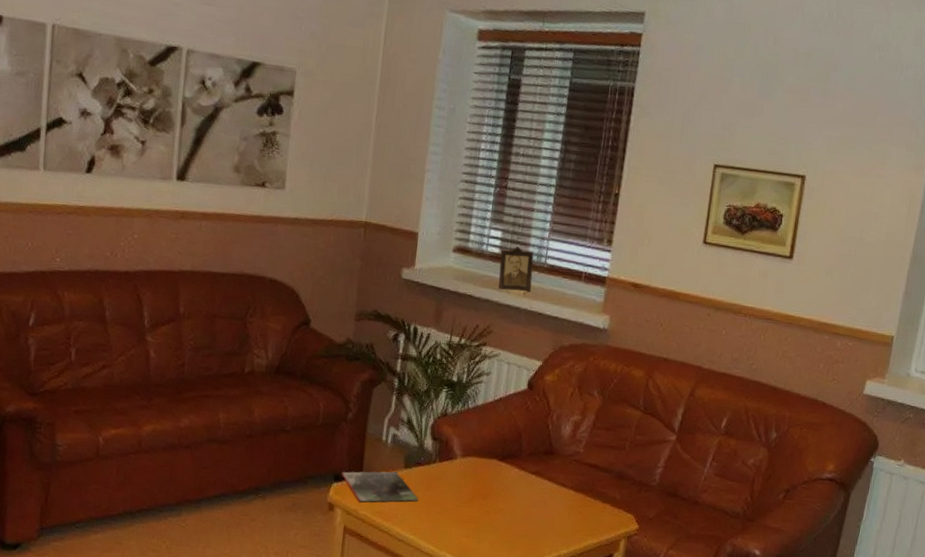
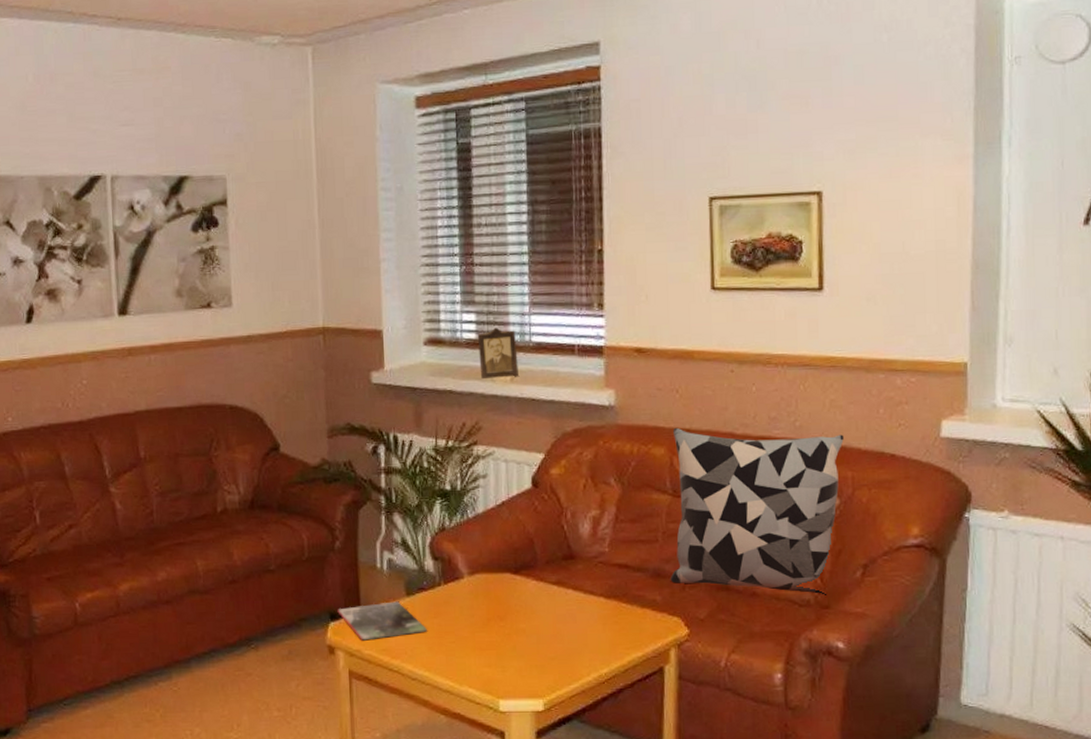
pillow: none [630,355,789,511] -> present [670,427,844,595]

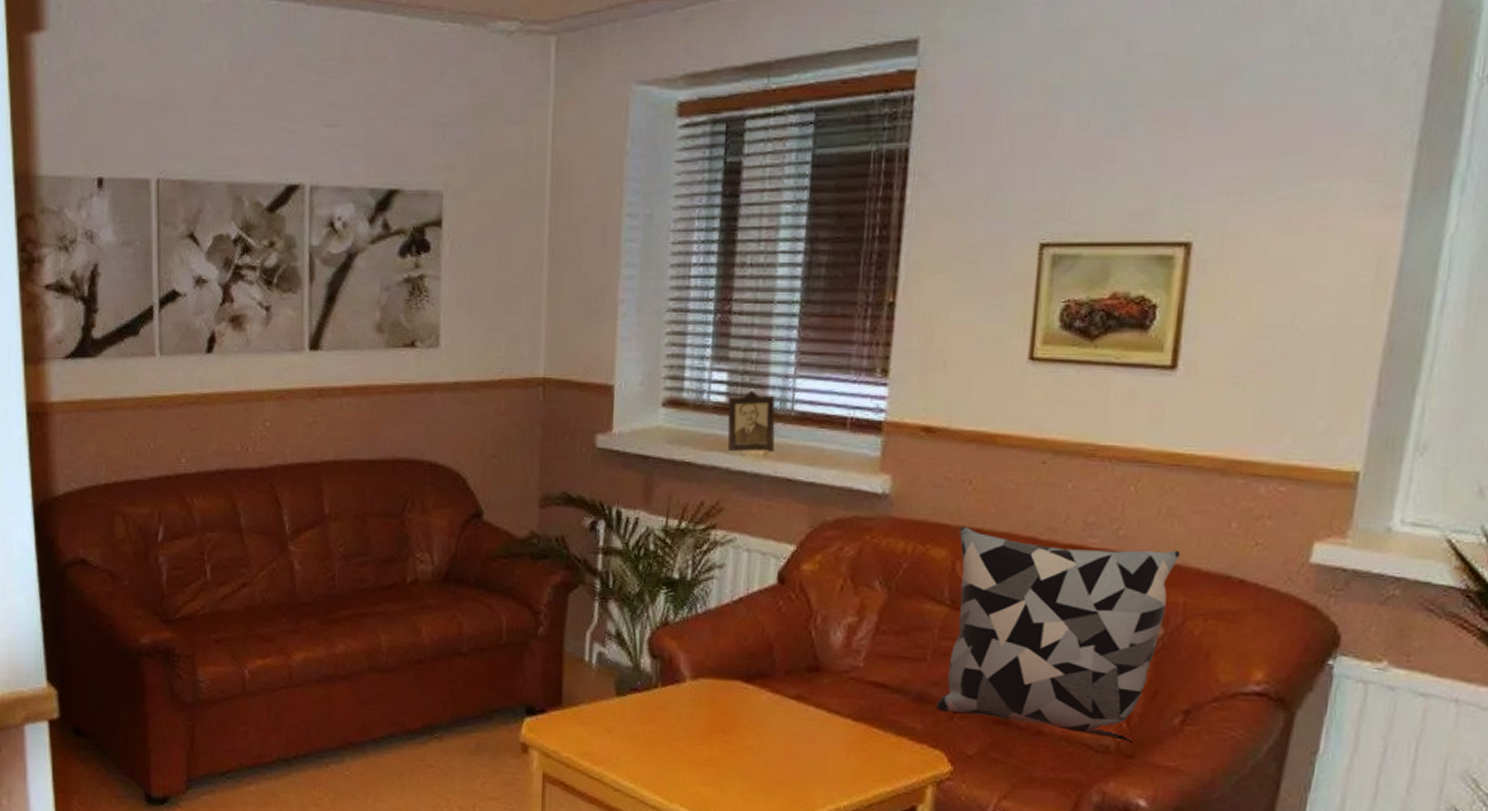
magazine: present [337,601,427,641] -> none [535,700,637,742]

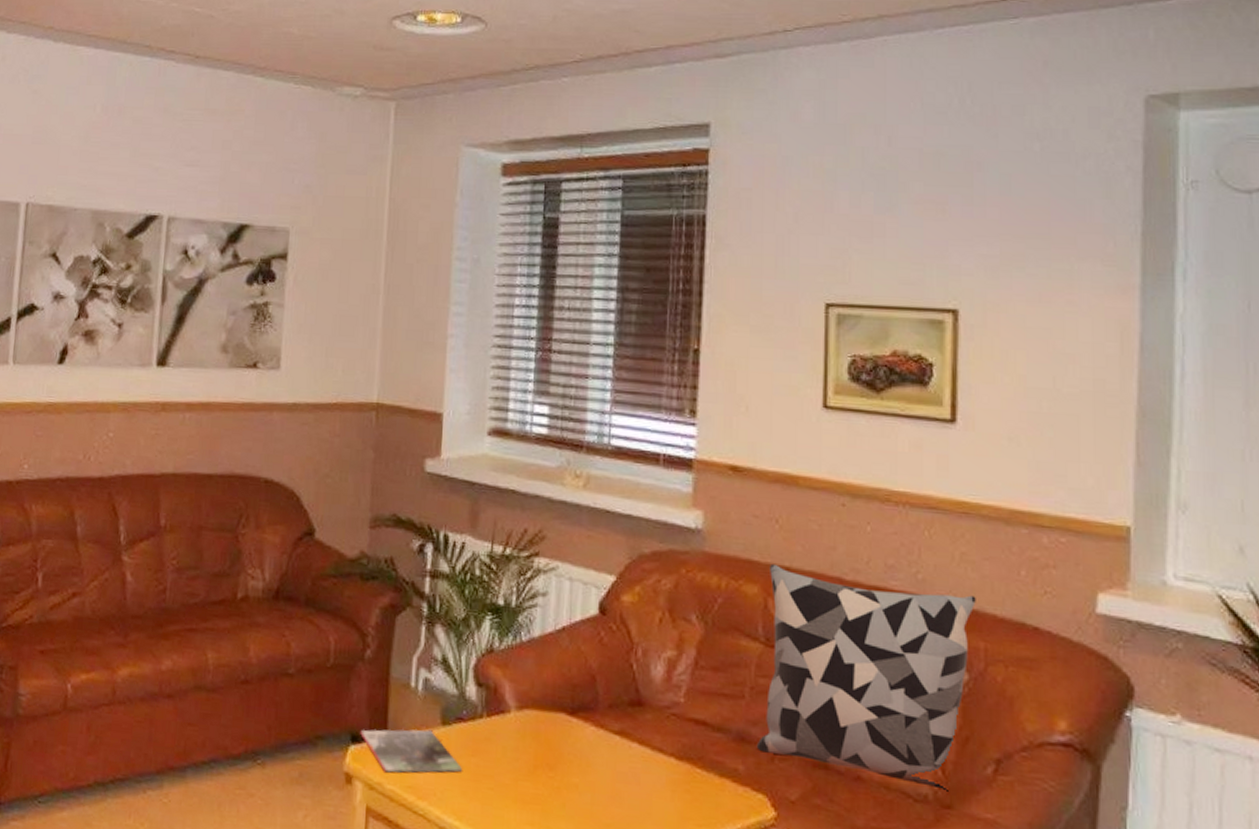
magazine: none [535,700,637,742] -> present [360,729,462,773]
photo frame: present [727,390,775,452] -> none [549,424,594,483]

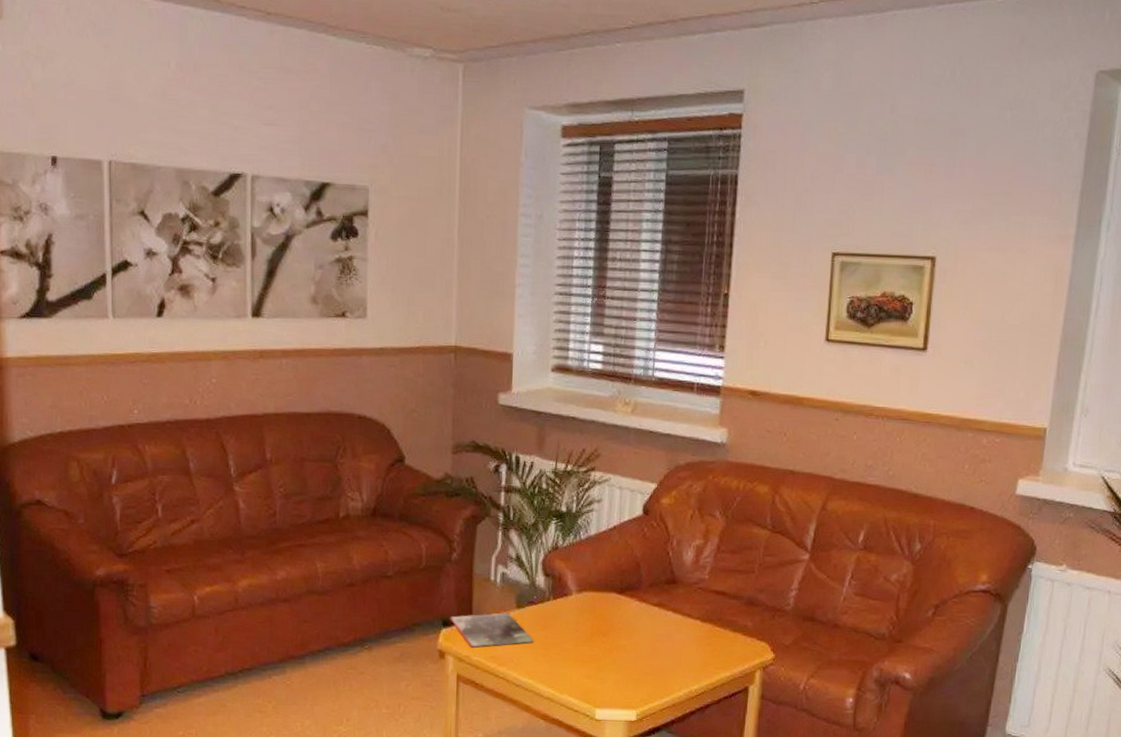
pillow: present [756,563,976,792] -> none [762,468,931,631]

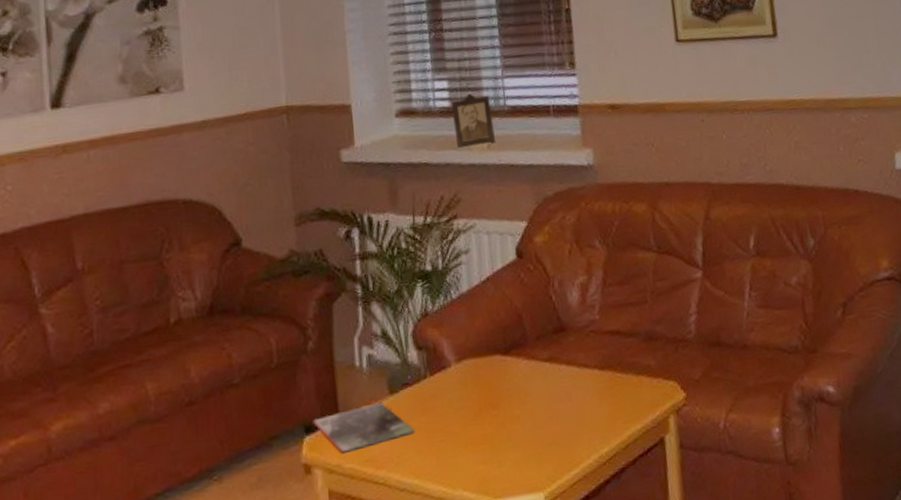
photo frame: none [603,360,640,409] -> present [450,93,495,149]

